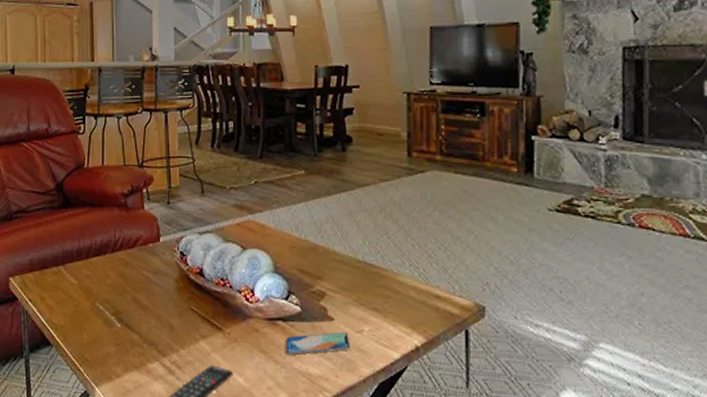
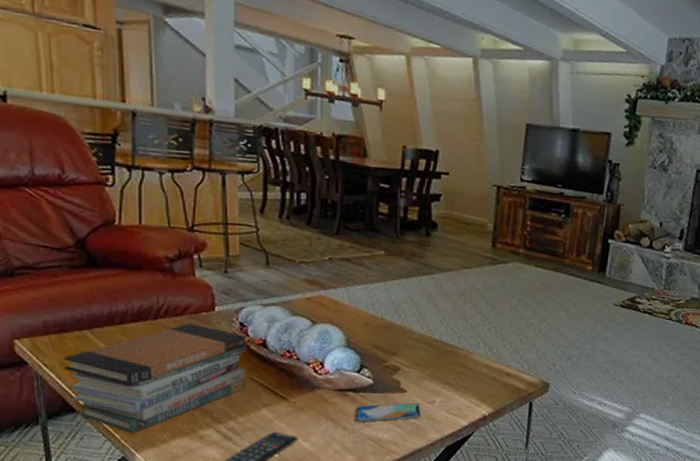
book stack: none [43,255,187,368] -> present [63,323,247,434]

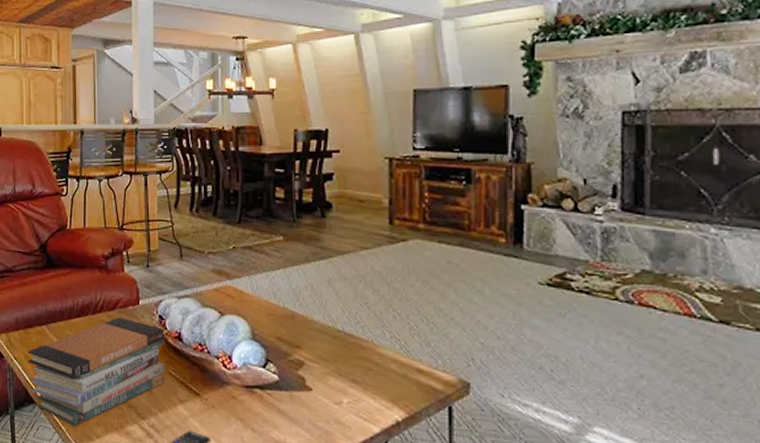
smartphone: present [355,402,421,423] -> none [263,402,329,425]

